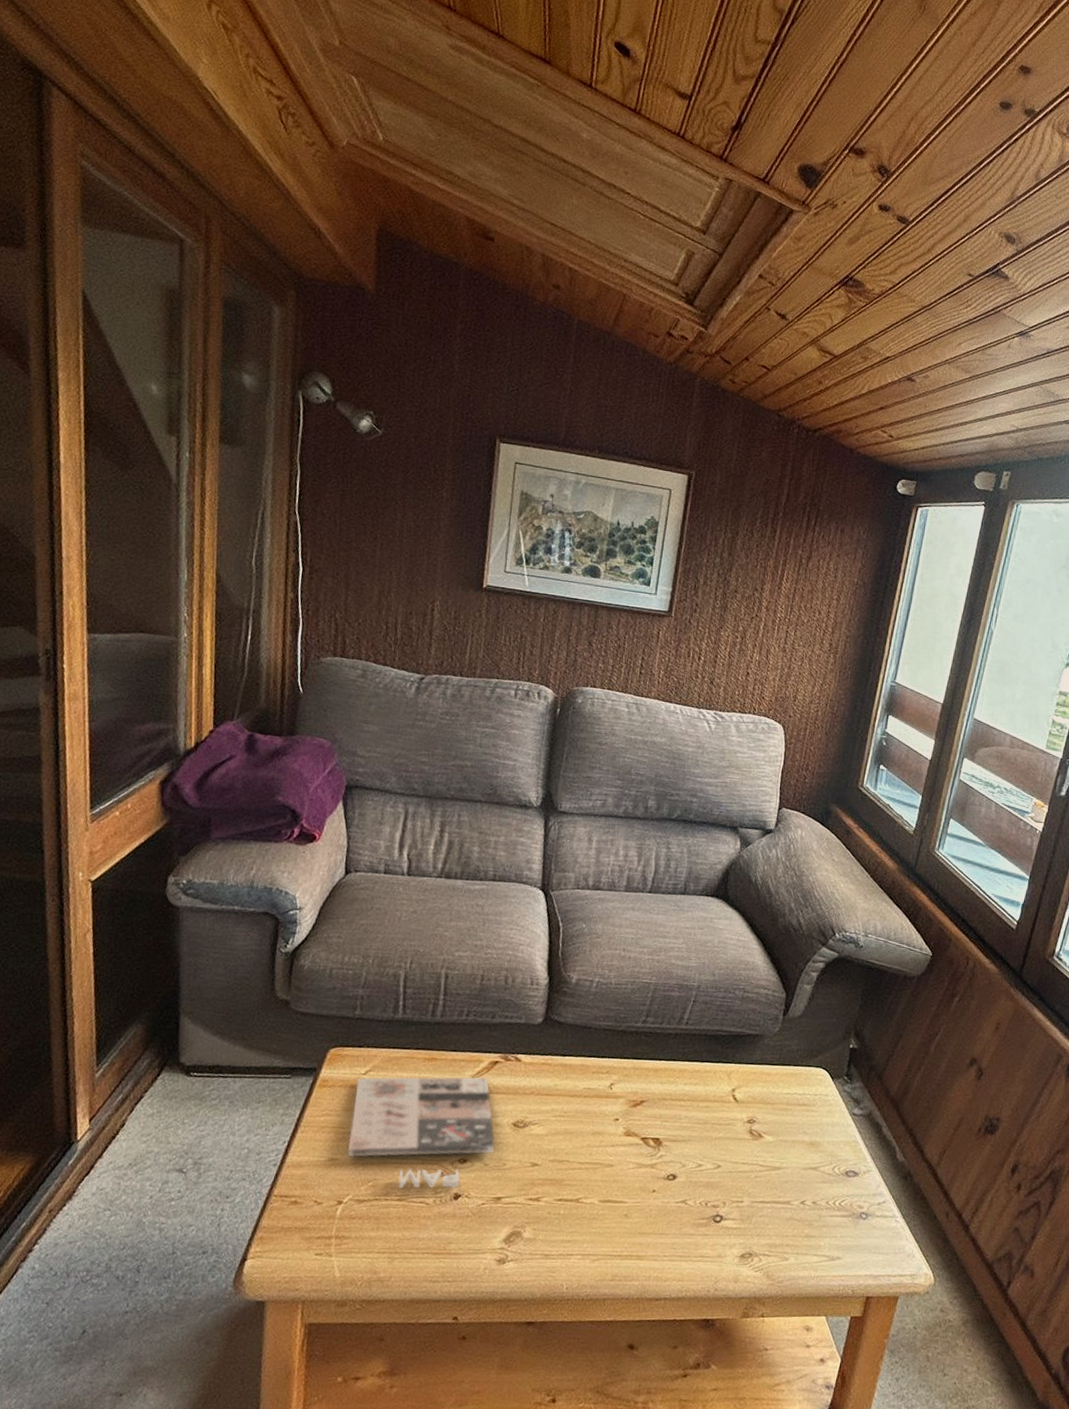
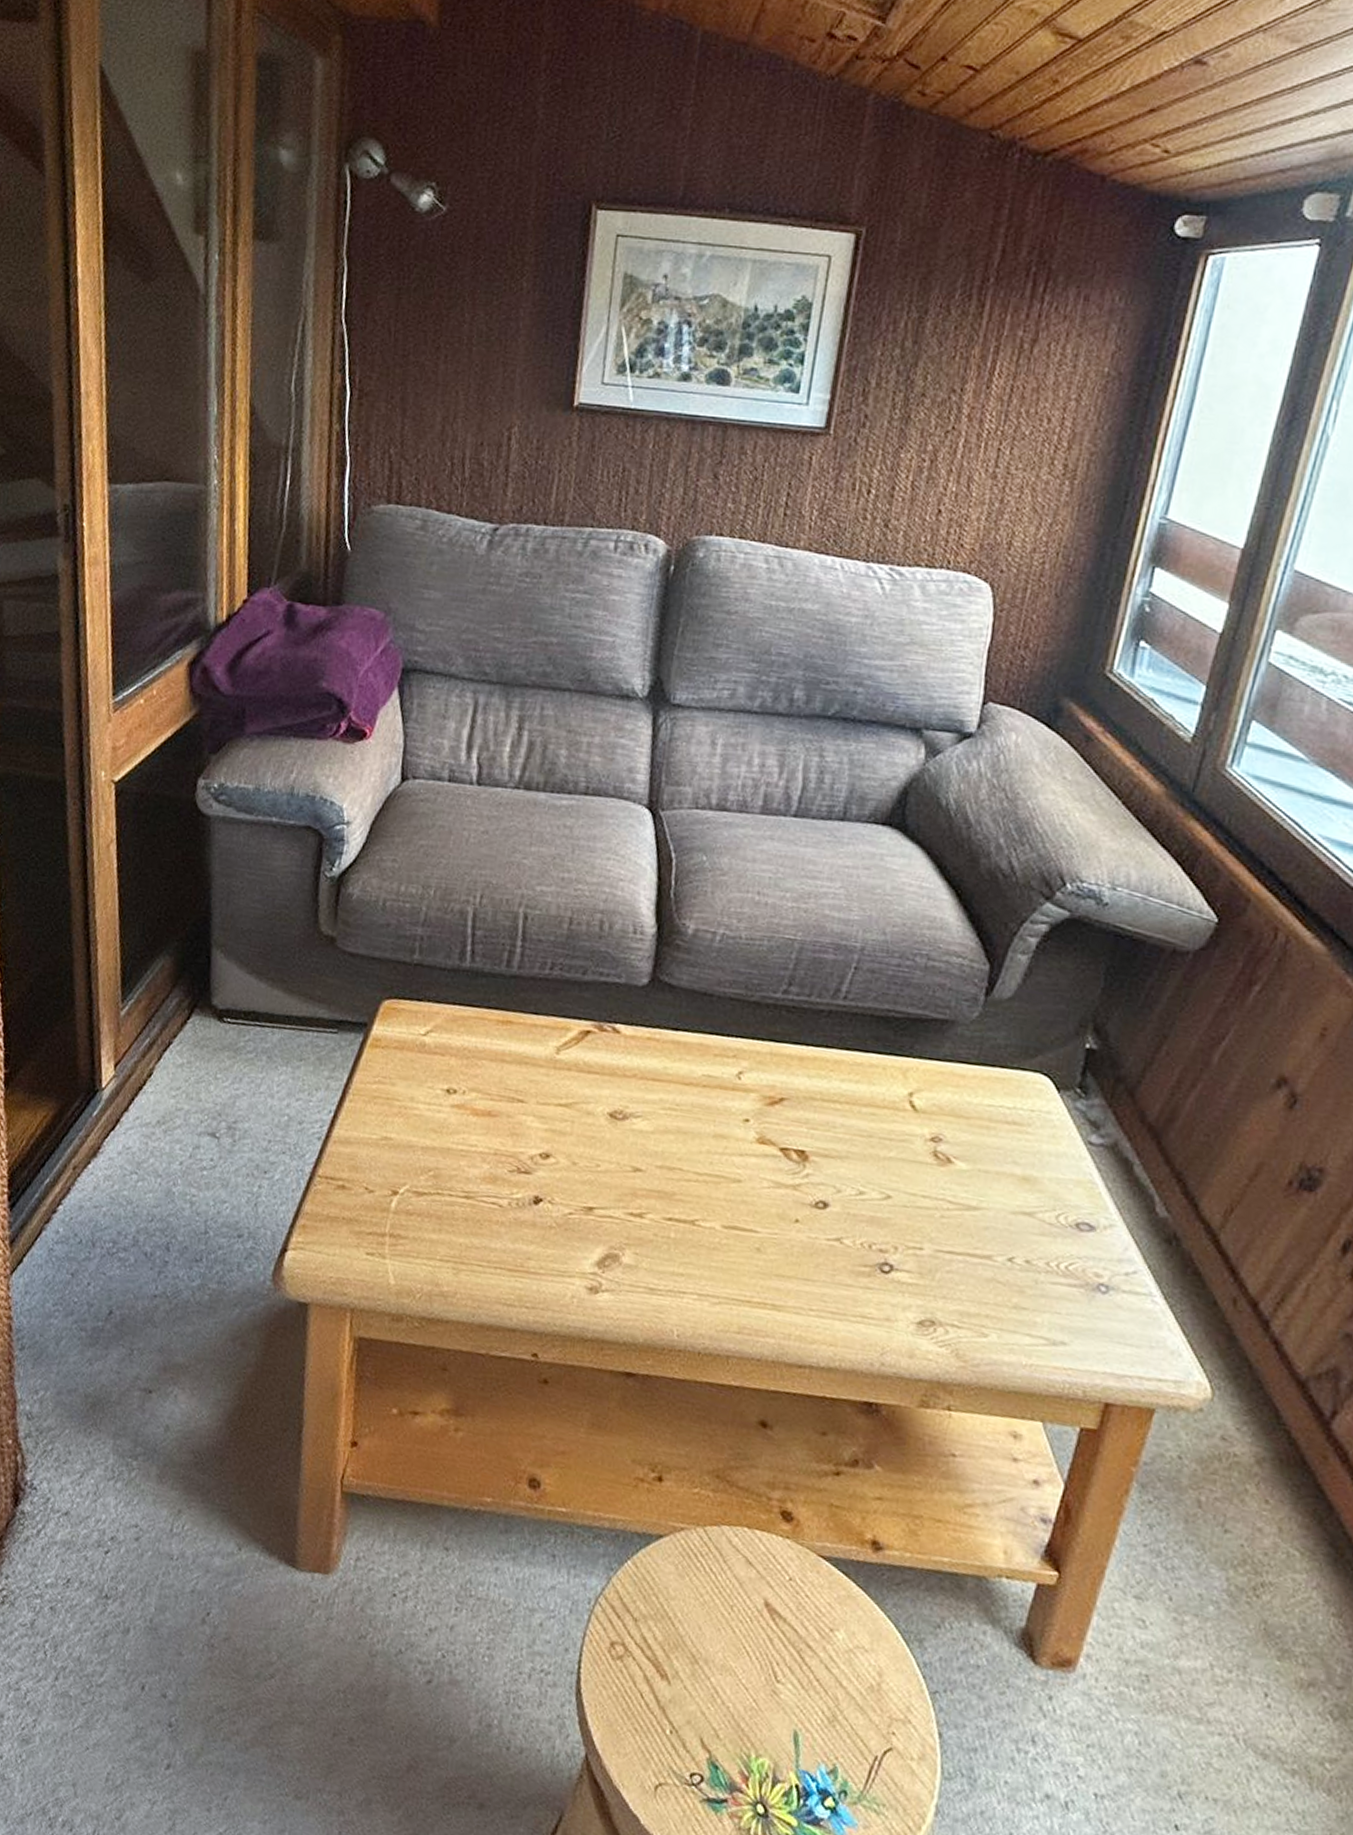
magazine: present [348,1076,495,1189] -> none [404,1039,586,1189]

